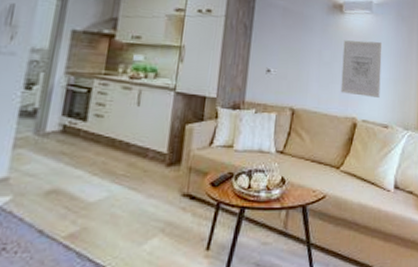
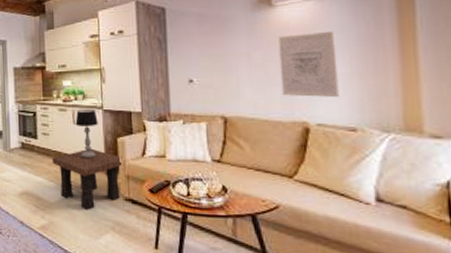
side table: none [100,135,188,210] -> present [52,148,122,210]
table lamp: none [139,89,168,148] -> present [75,108,98,159]

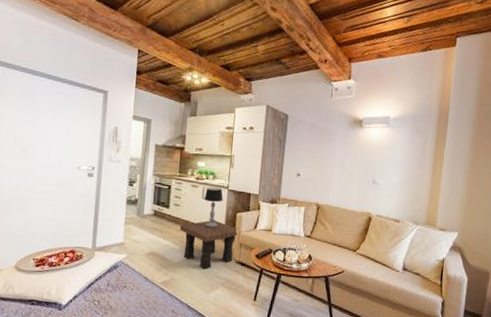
wall art: present [278,30,339,97] -> none [358,150,398,197]

